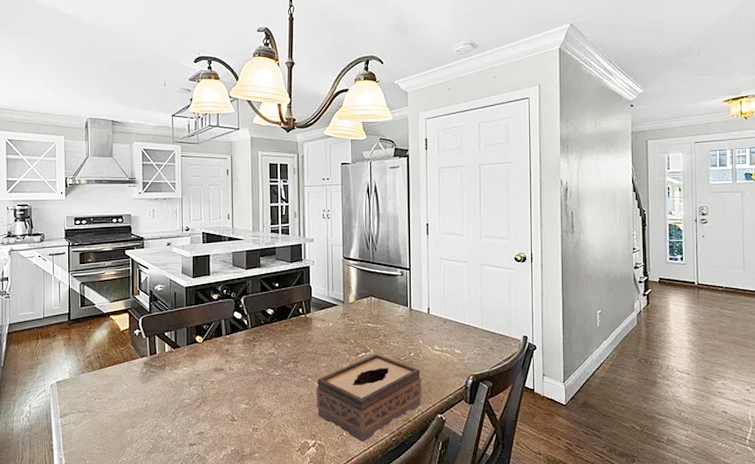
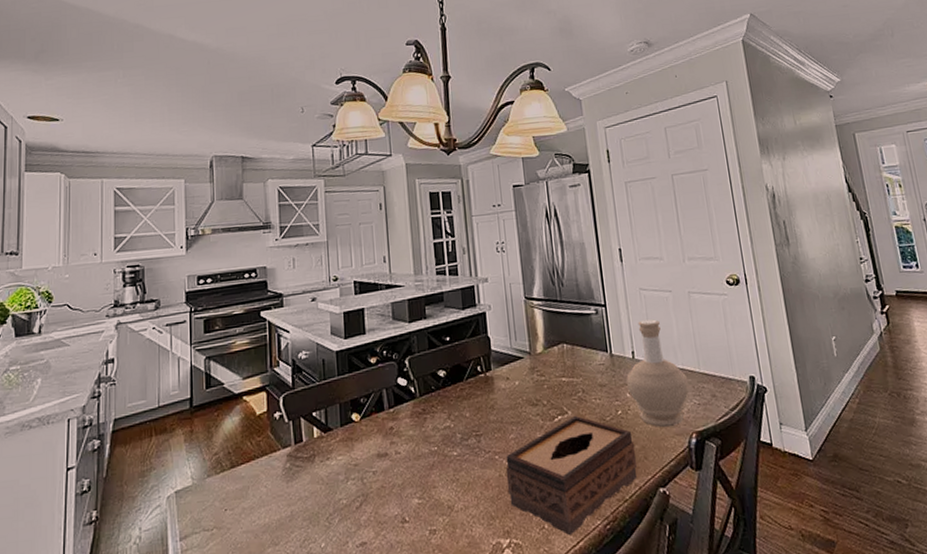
bottle: none [421,283,472,370] -> present [626,318,690,428]

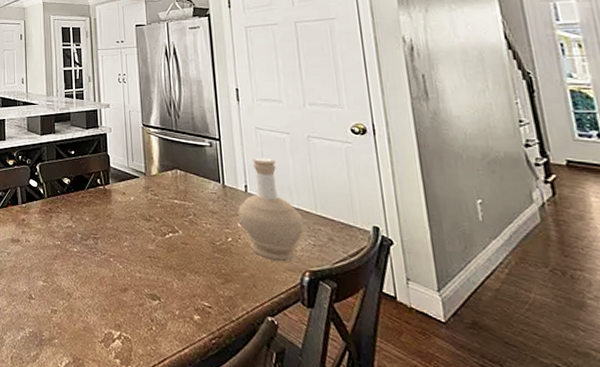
tissue box: present [505,416,638,536] -> none [119,236,246,342]

